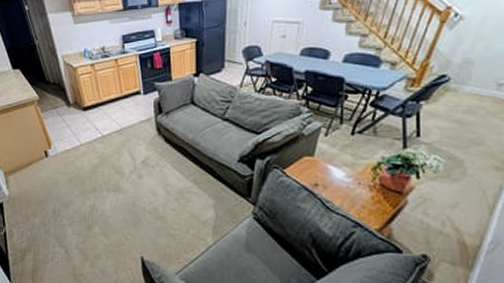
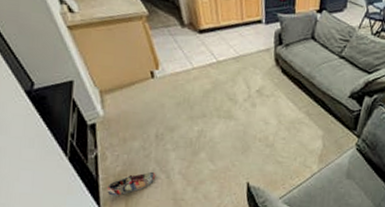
shoe: none [16,247,56,272] -> present [107,171,156,197]

